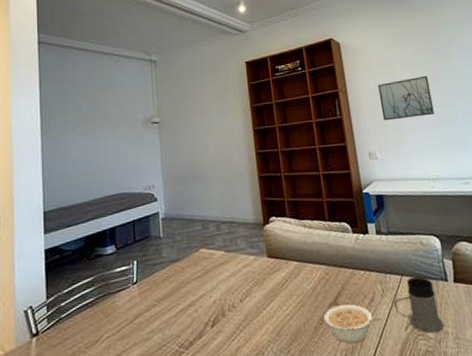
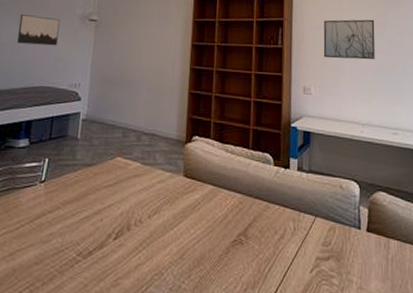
wall art: none [86,127,125,157] -> present [17,14,60,46]
legume: present [324,304,381,344] -> none [231,237,288,278]
mug: present [393,276,444,333] -> none [303,219,350,279]

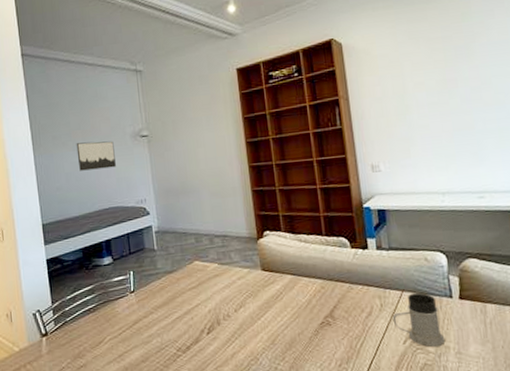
mug: none [303,219,350,279] -> present [392,292,445,347]
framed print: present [323,19,375,60] -> none [384,78,449,131]

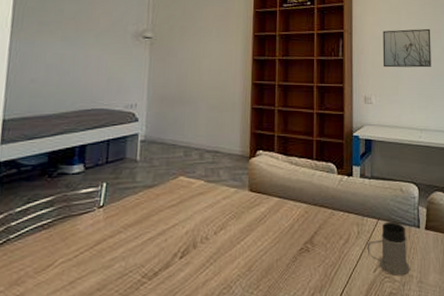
wall art: present [76,141,116,171] -> none [64,33,111,66]
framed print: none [384,78,449,131] -> present [383,28,431,68]

